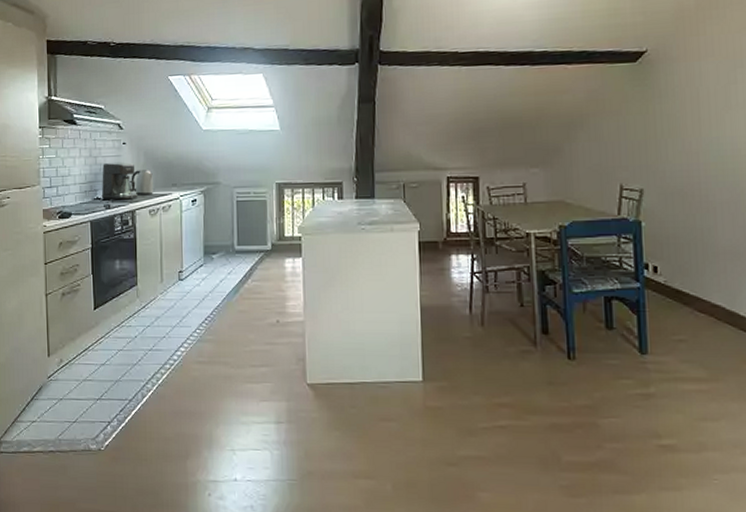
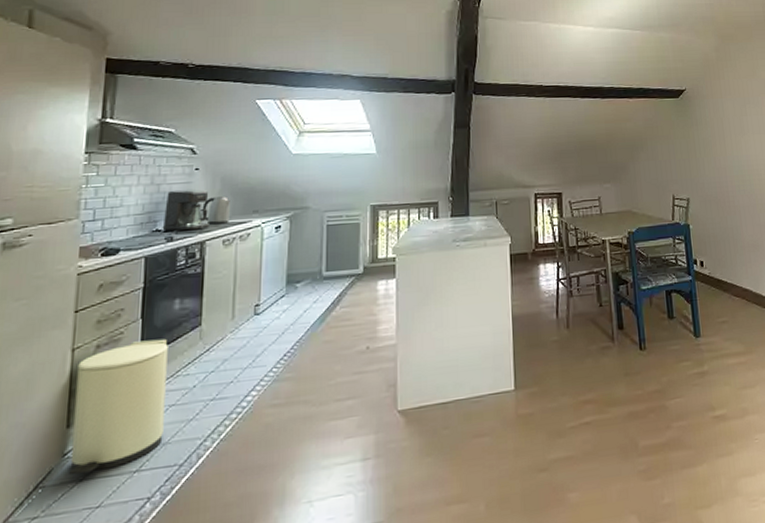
pedal bin: none [51,293,116,395] -> present [69,338,168,476]

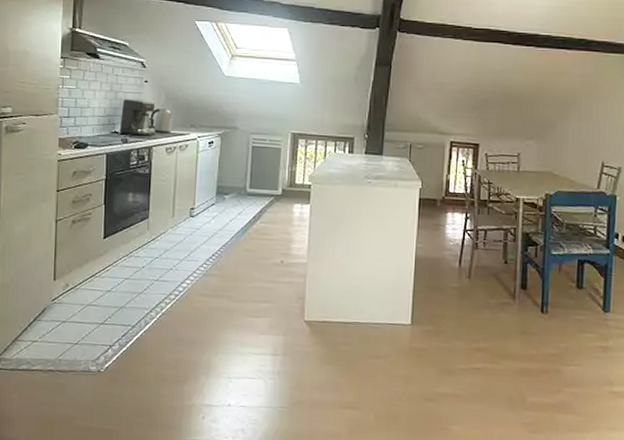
pedal bin: present [69,338,168,476] -> none [56,222,124,318]

